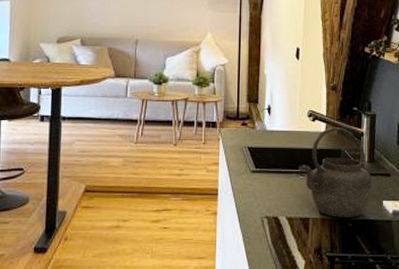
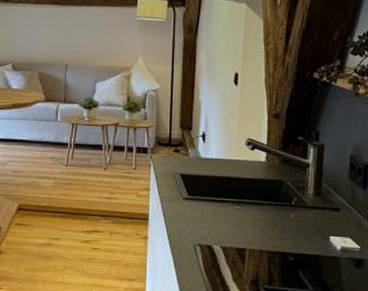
kettle: present [299,127,373,217] -> none [235,157,319,251]

